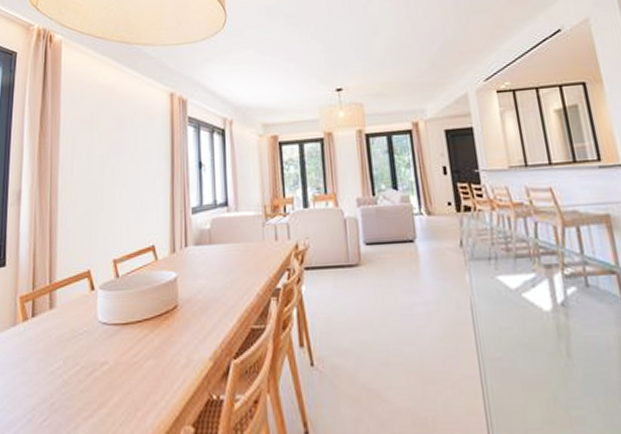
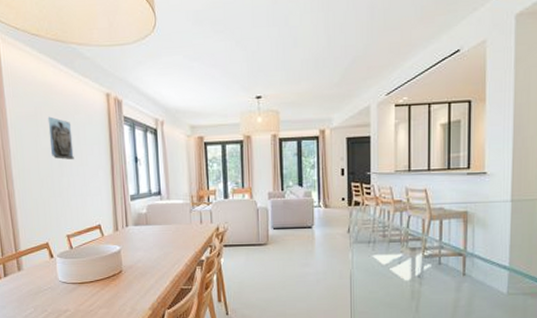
wall sculpture: none [103,120,130,169] -> present [47,116,74,160]

